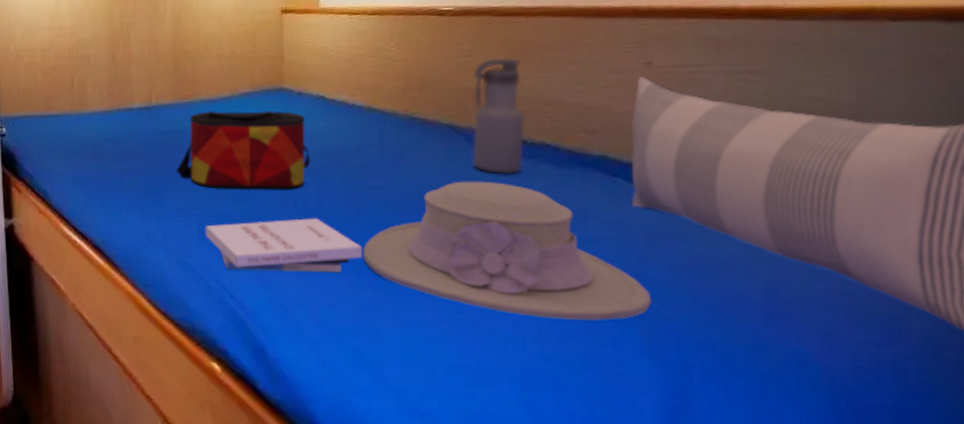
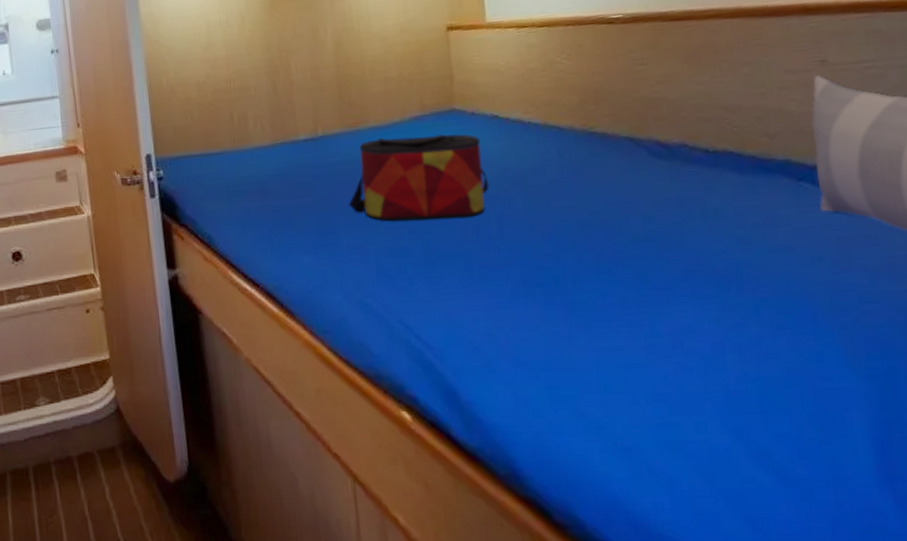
books: present [205,218,364,272] -> none [383,246,553,308]
hat: present [363,181,652,321] -> none [551,194,851,336]
water bottle: present [472,57,526,175] -> none [648,63,708,187]

